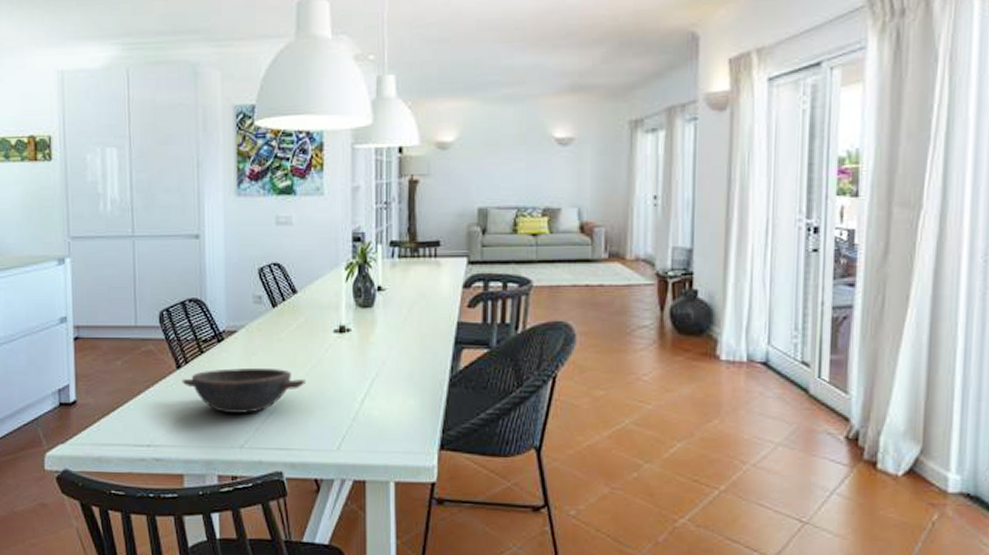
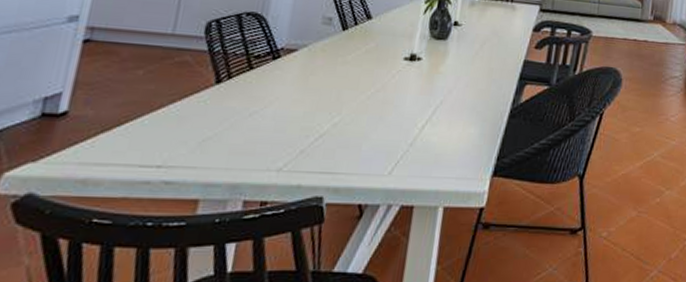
bowl: present [182,367,307,413] -> none [219,87,367,135]

